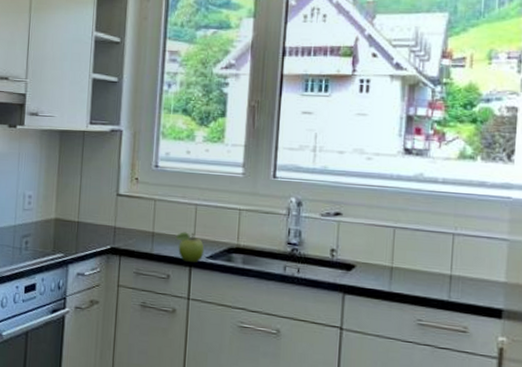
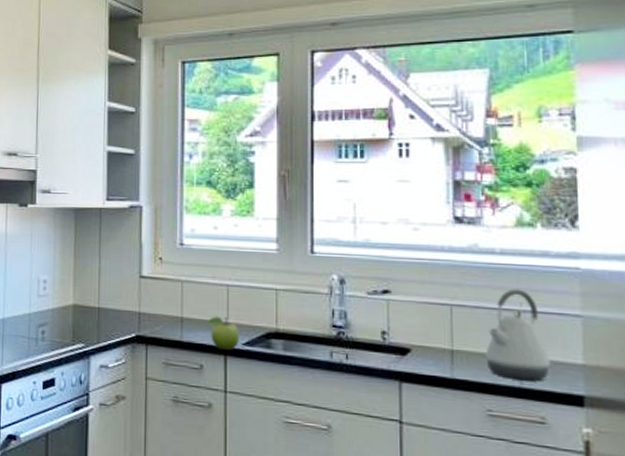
kettle: none [419,214,477,295] -> present [484,288,551,381]

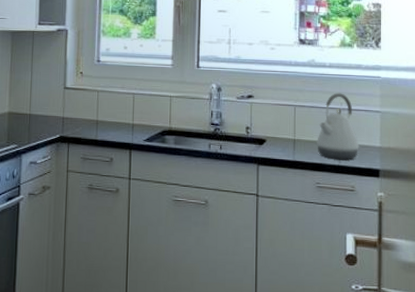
fruit: present [206,316,240,351] -> none [116,118,142,146]

